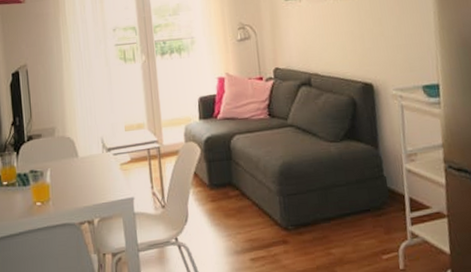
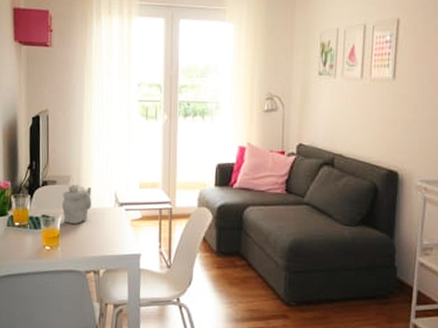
teapot: none [49,135,79,176] -> present [61,185,92,224]

